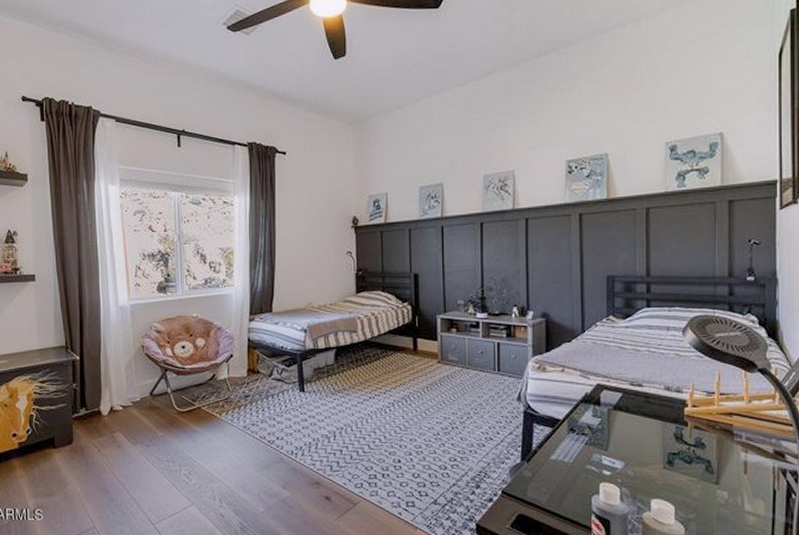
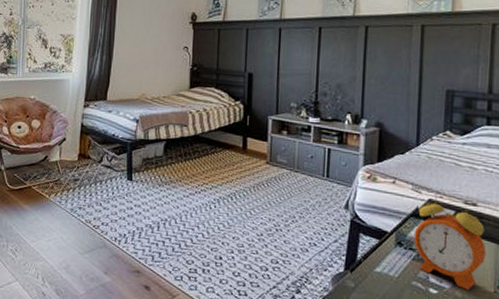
alarm clock: none [585,378,654,469] -> present [413,193,487,290]

